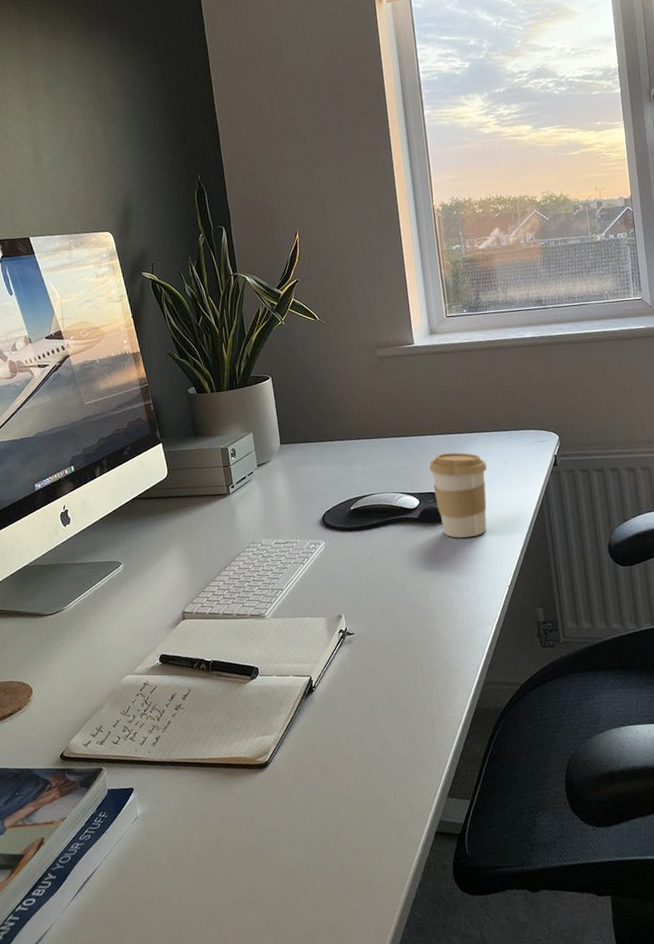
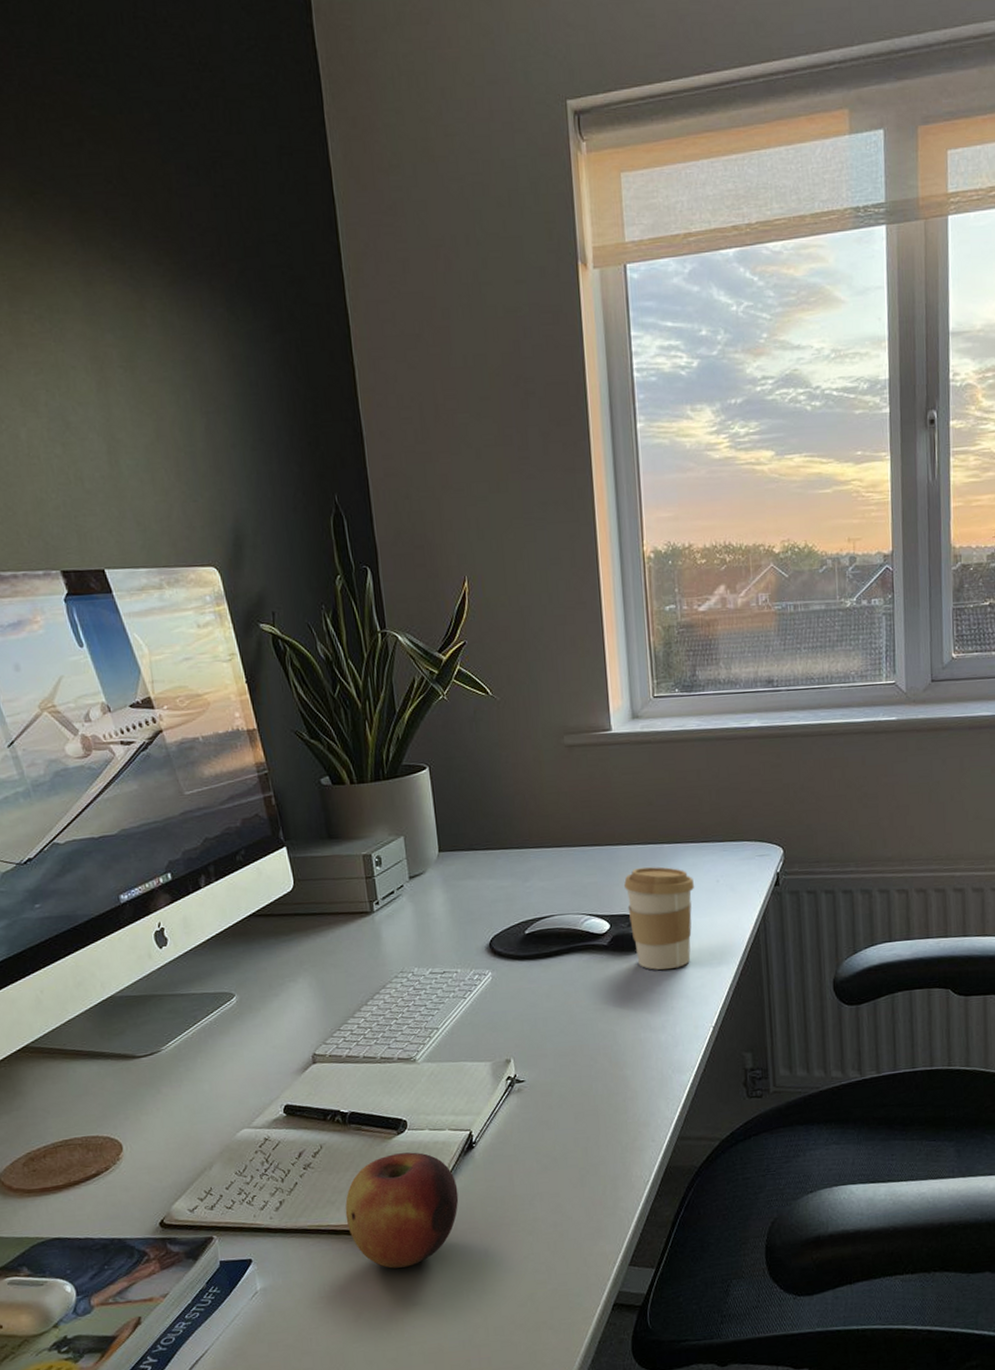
apple: none [209,695,302,798] -> present [345,1152,459,1269]

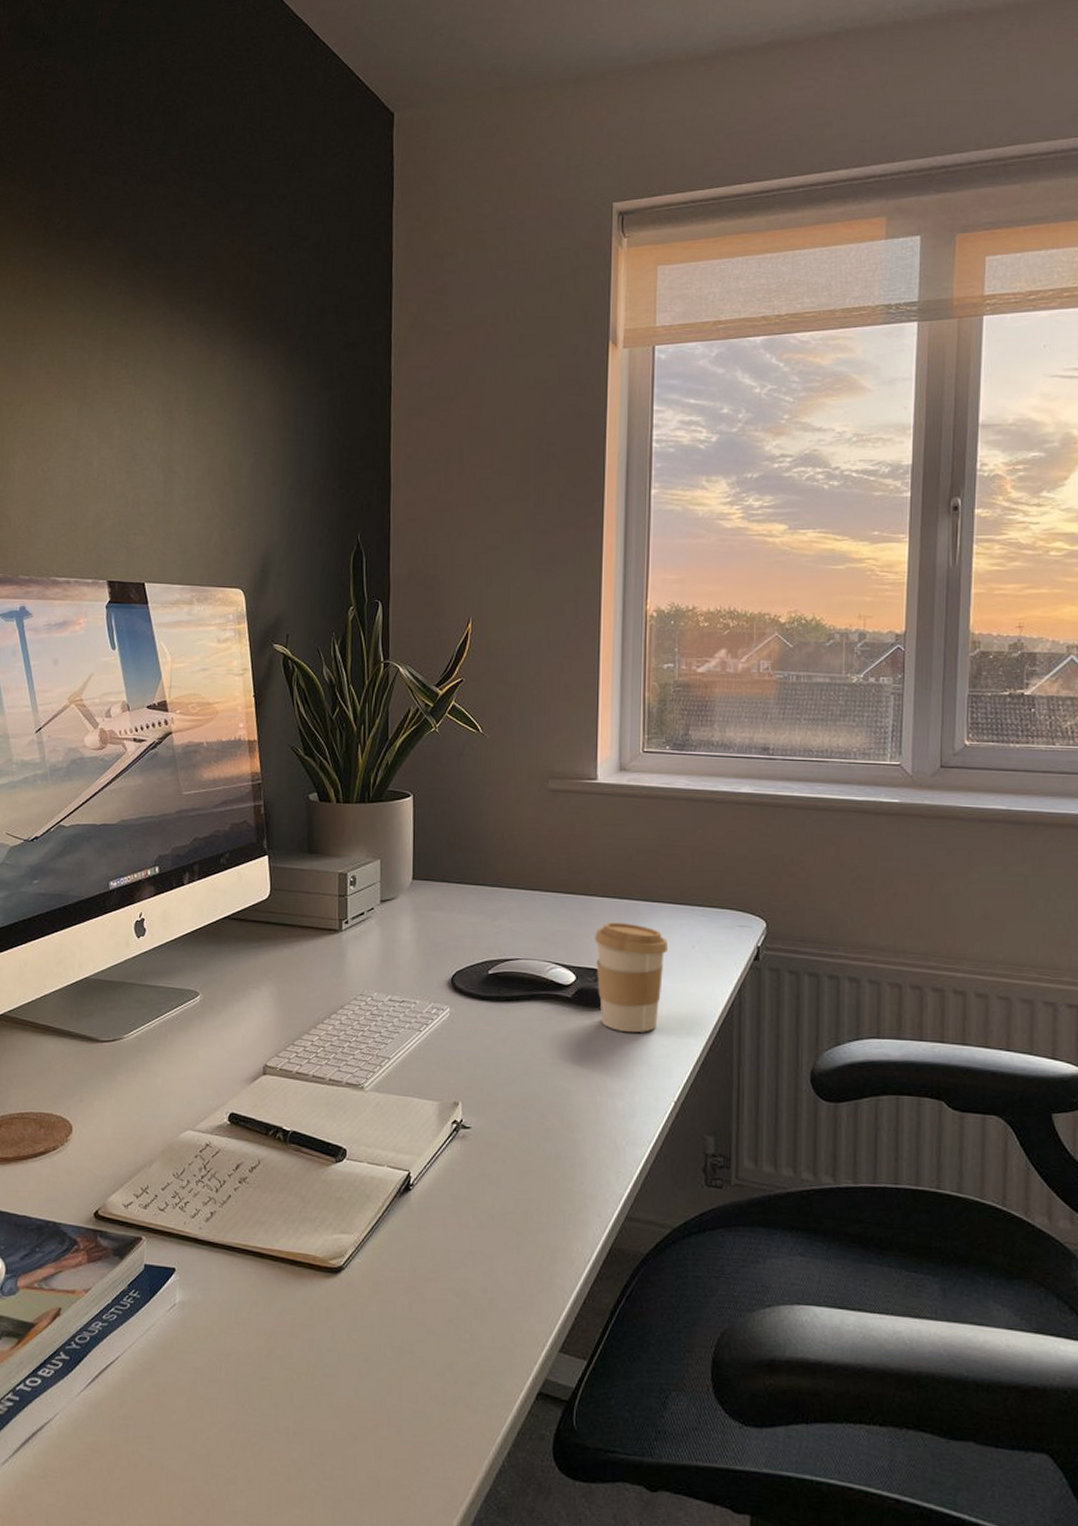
apple: present [345,1152,459,1269] -> none [273,1182,389,1307]

